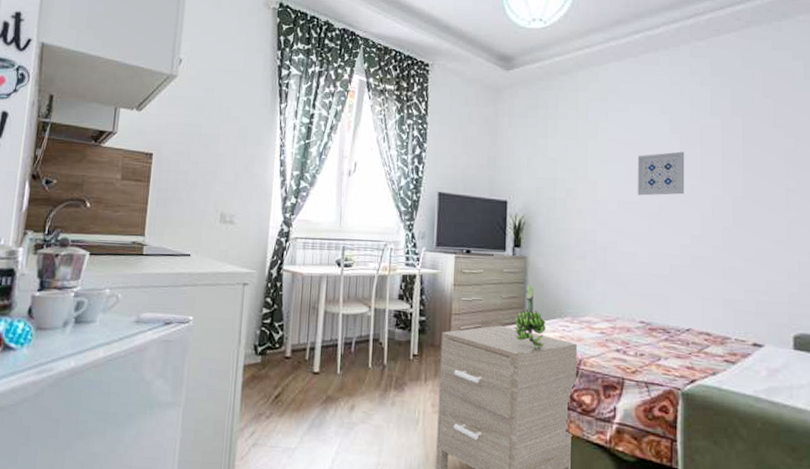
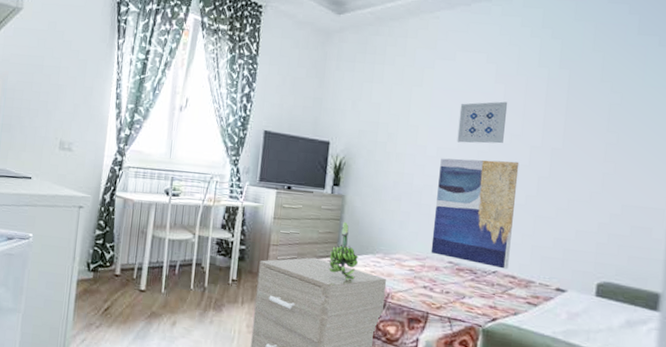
wall art: none [621,212,703,326] -> present [430,158,519,269]

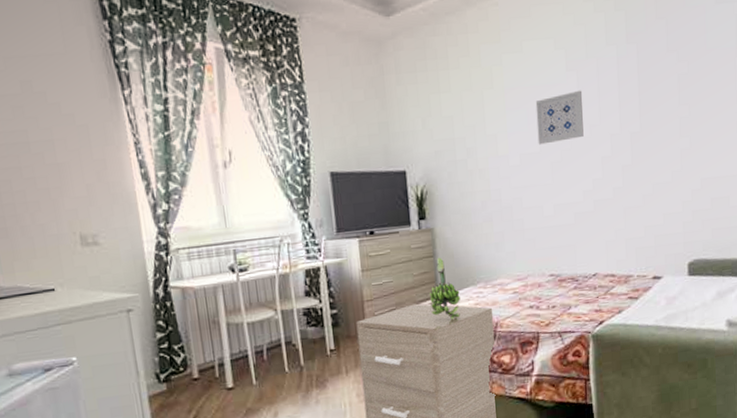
wall art: present [430,158,519,269] -> none [525,154,607,271]

